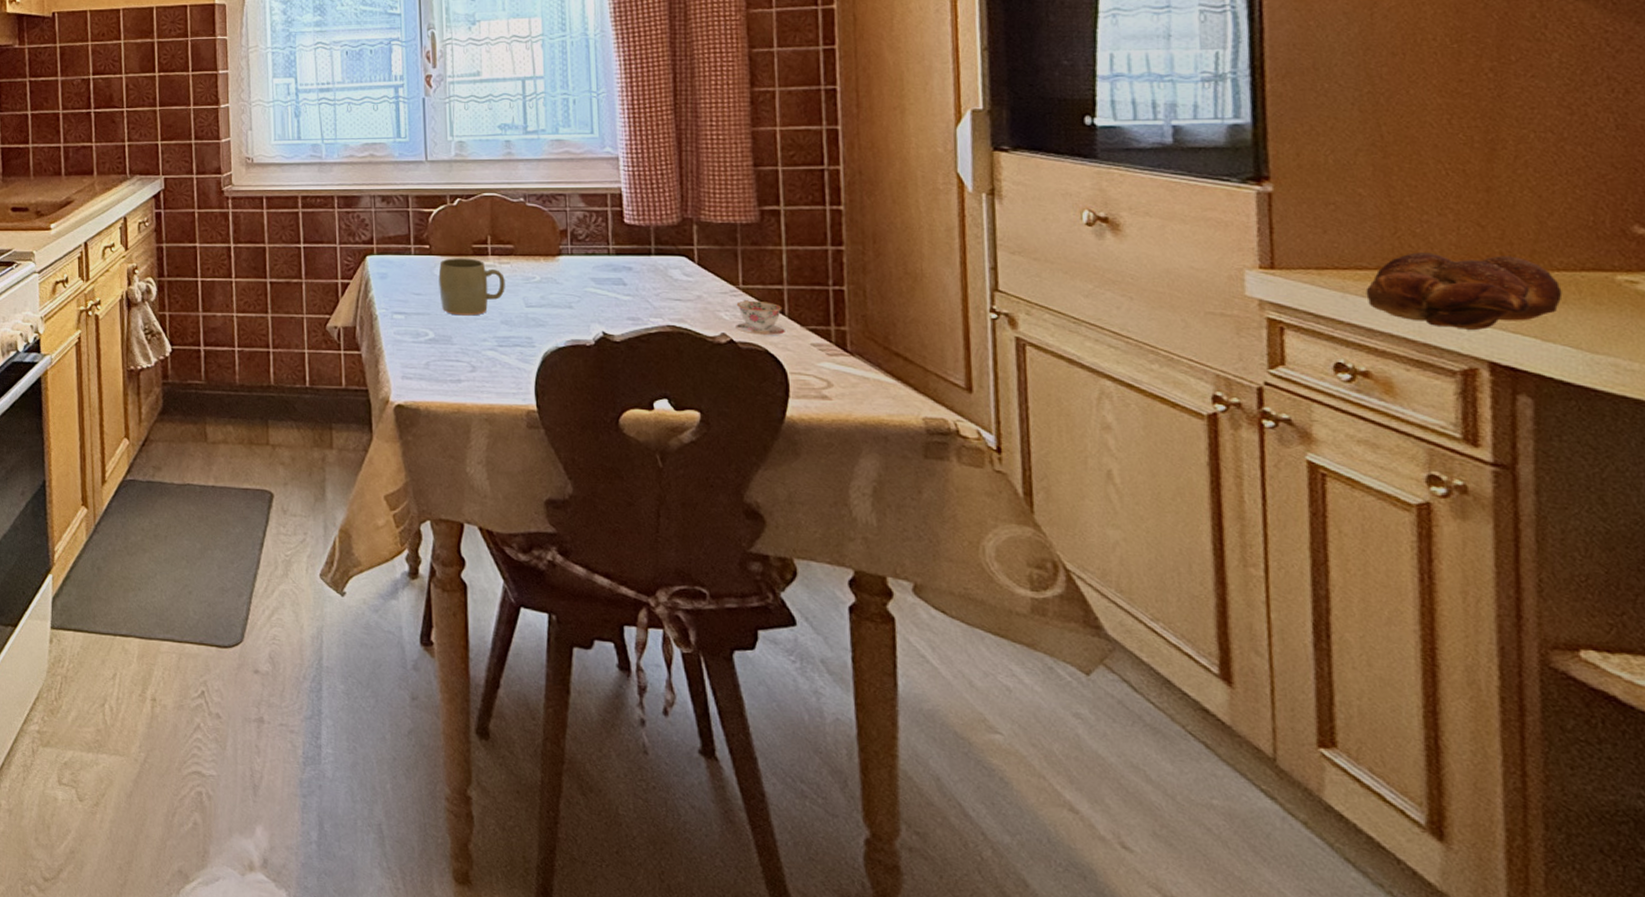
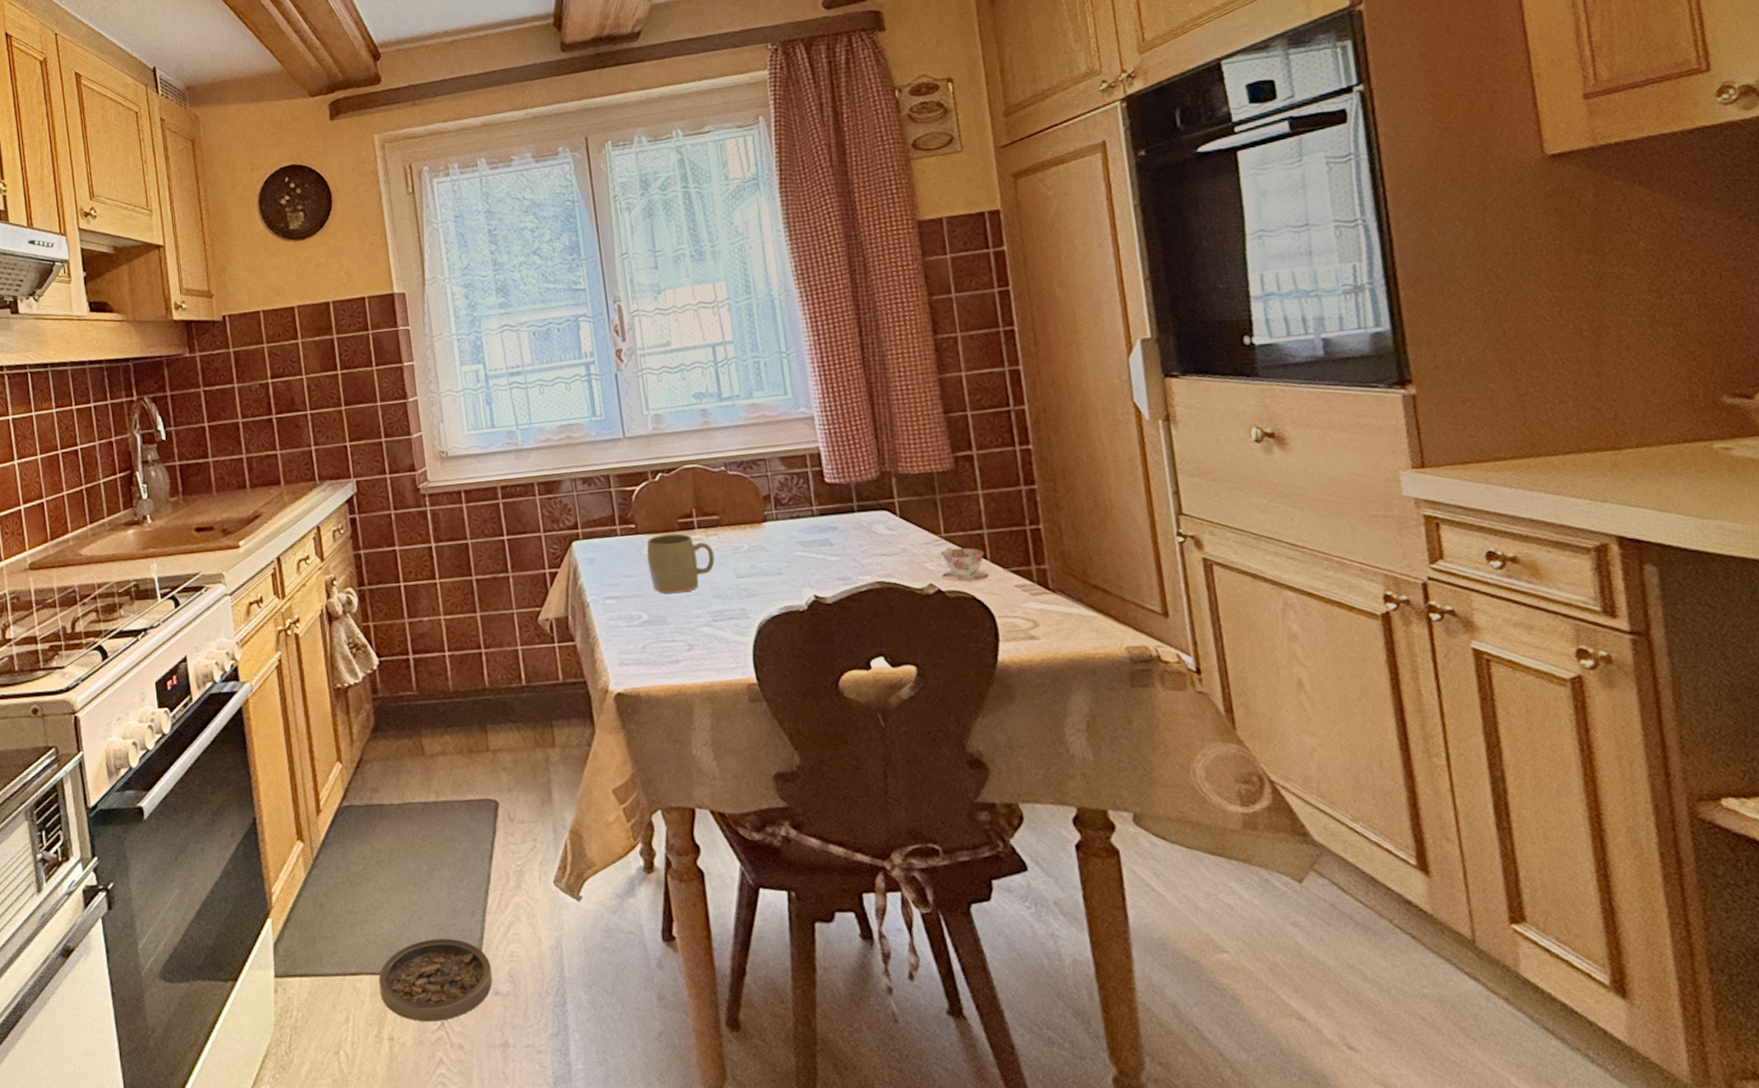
pet bowl: none [147,613,253,690] -> present [378,938,493,1022]
bread loaf: present [1366,252,1563,330] -> none [1505,434,1671,508]

